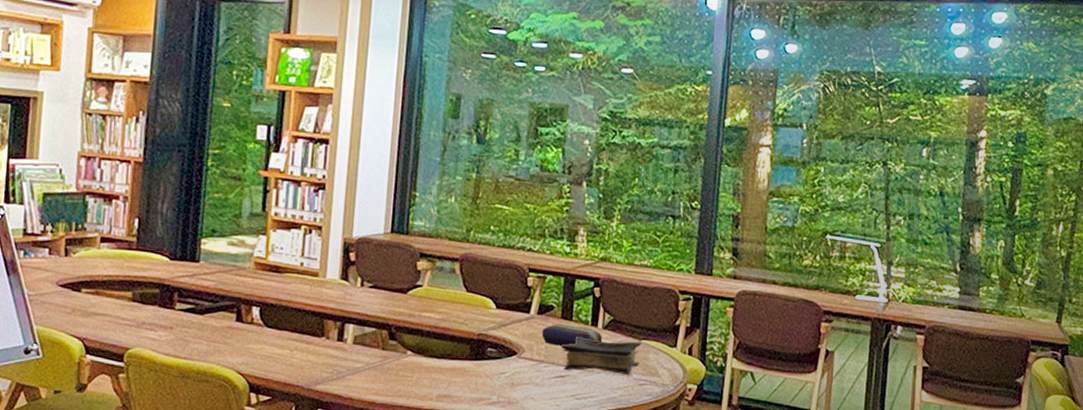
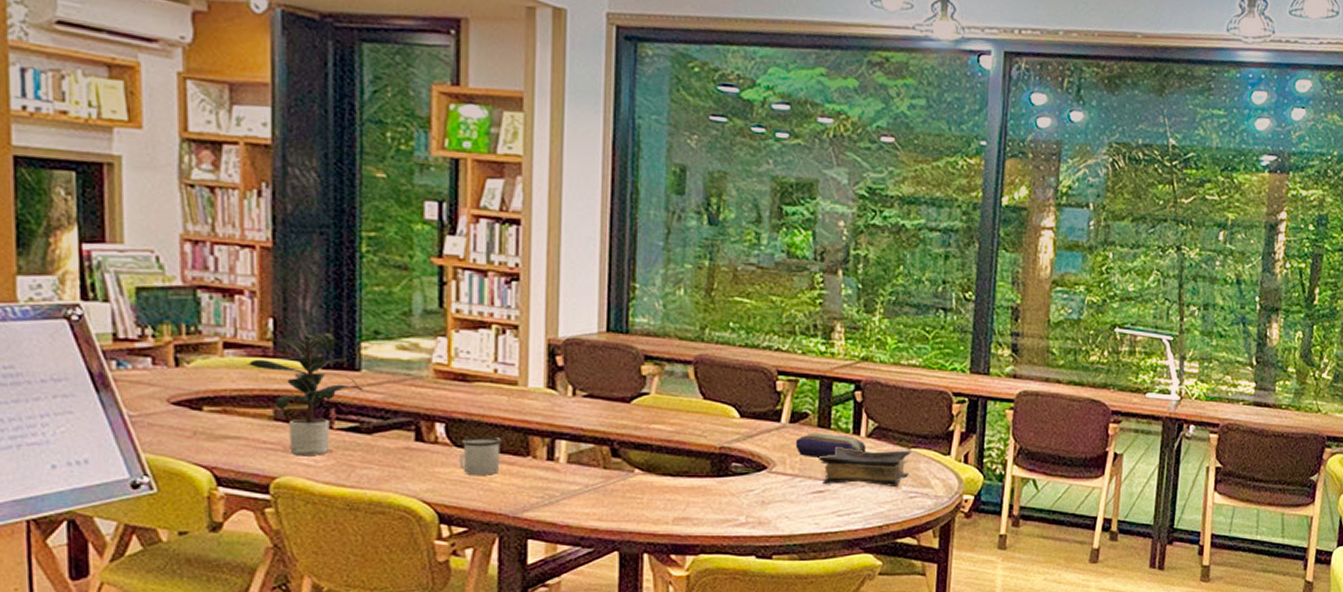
potted plant: none [116,231,201,332] -> present [247,333,364,456]
mug: none [268,319,303,352] -> present [459,437,502,475]

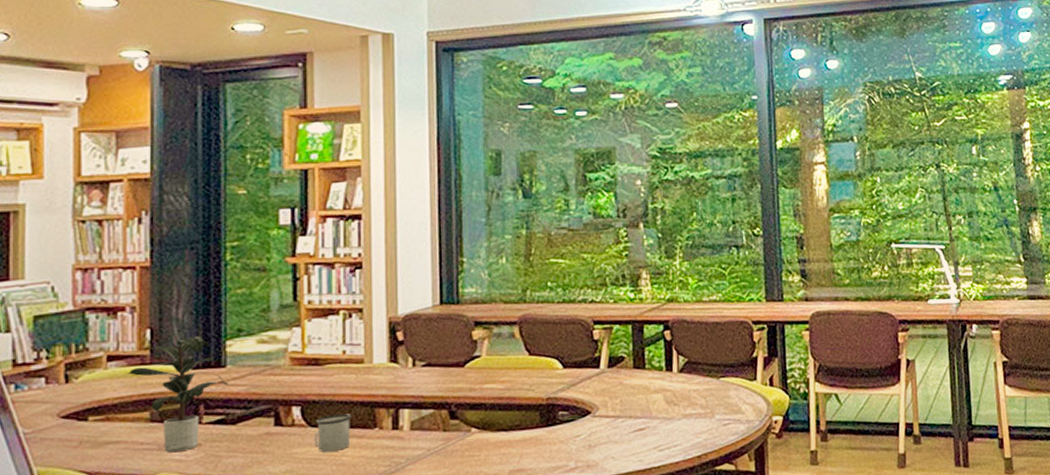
pencil case: present [795,432,866,458] -> none [614,373,679,398]
book: present [818,446,912,488] -> none [636,380,721,422]

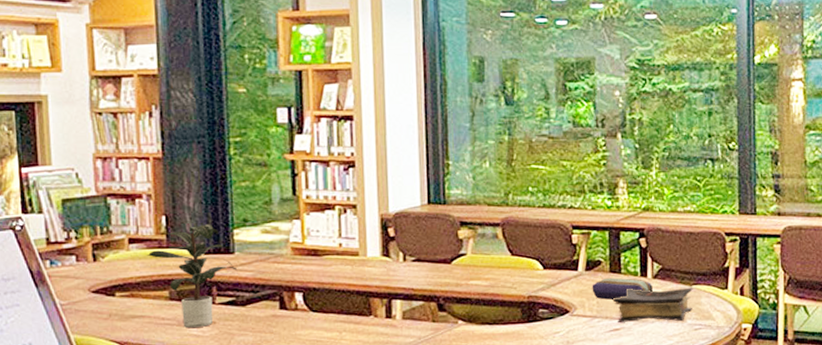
mug: present [314,414,352,452] -> none [315,301,349,335]
pencil case: none [614,373,679,398] -> present [592,277,653,300]
book: none [636,380,721,422] -> present [612,287,693,322]

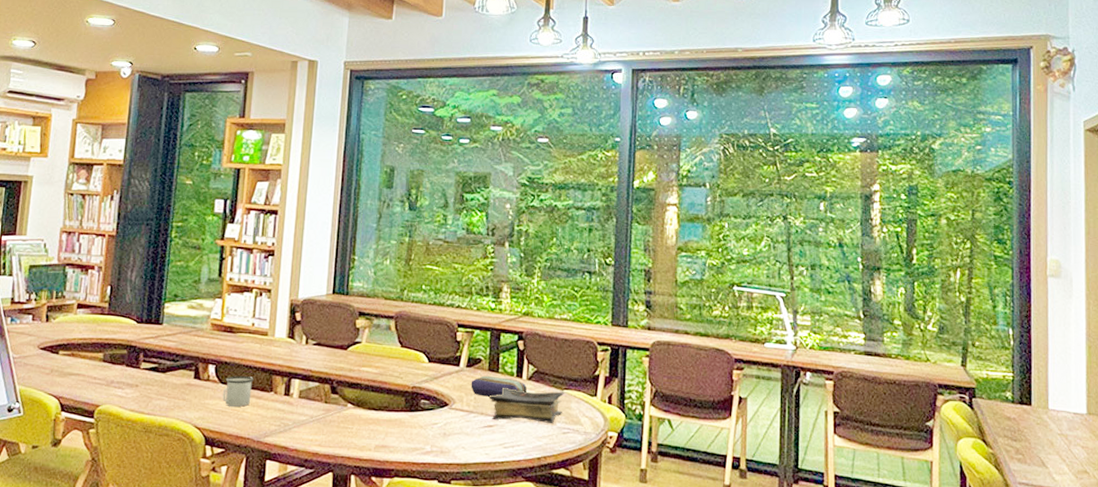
potted plant: present [147,224,238,329] -> none [90,296,164,390]
mug: none [315,301,349,335] -> present [222,376,254,407]

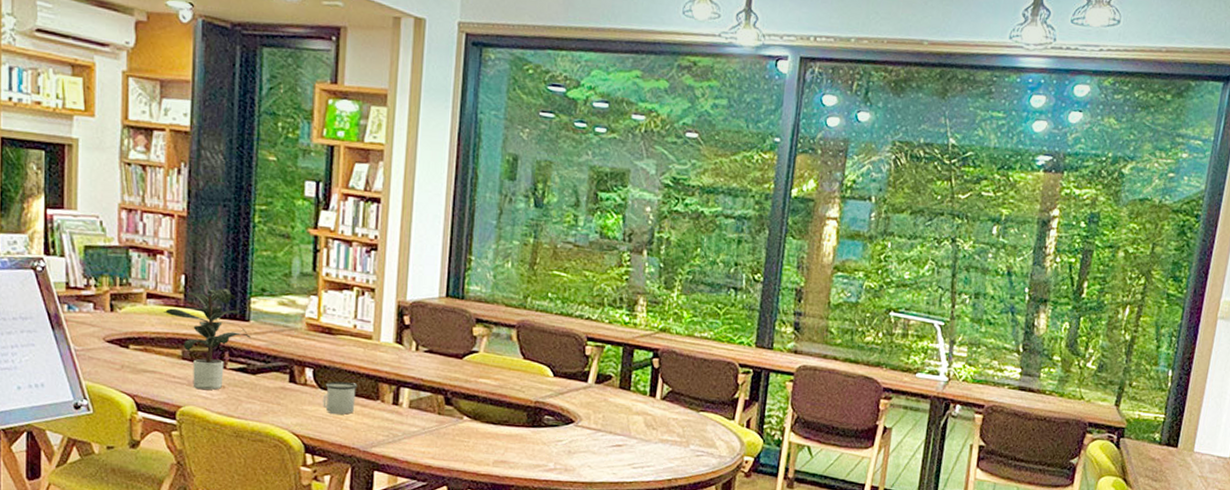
potted plant: none [90,296,164,390] -> present [164,288,252,390]
pencil case: present [471,375,527,397] -> none [599,393,660,416]
book: present [488,387,564,424] -> none [618,406,700,446]

